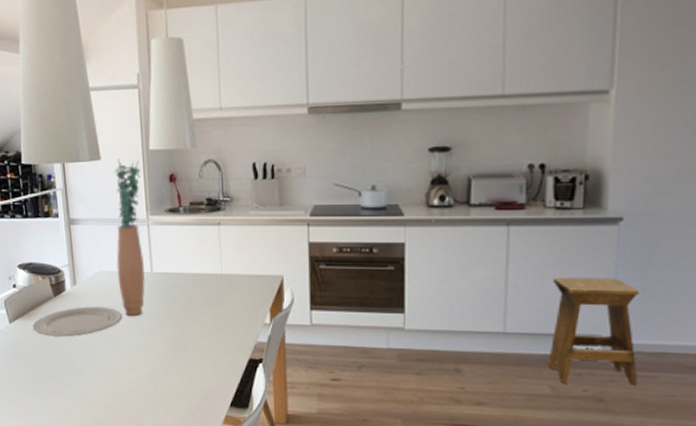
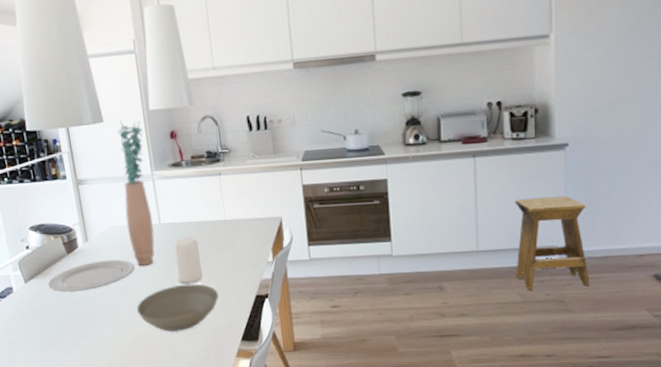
bowl: none [121,339,210,389] -> present [136,283,219,331]
candle: none [165,289,194,339] -> present [174,237,203,283]

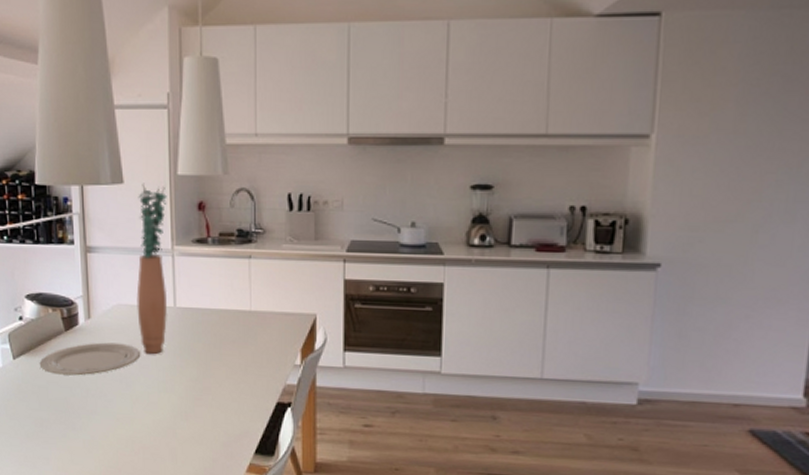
bowl: present [136,283,219,331] -> none [137,380,235,435]
candle: present [174,237,203,283] -> none [188,326,218,380]
stool: present [515,196,590,291] -> none [584,322,676,435]

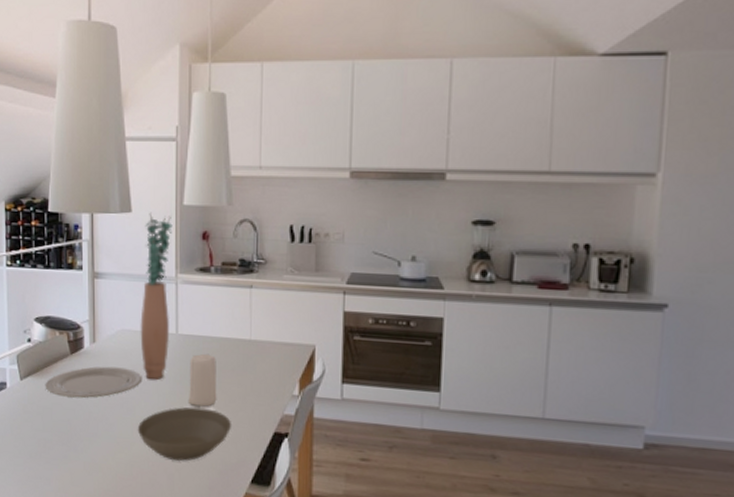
bowl: none [137,380,235,435] -> present [137,406,232,461]
candle: none [188,326,218,380] -> present [188,353,217,407]

